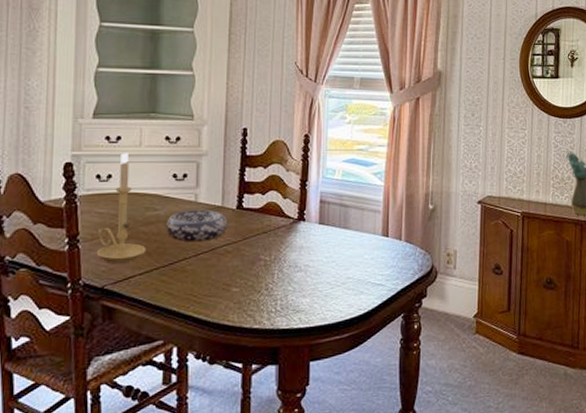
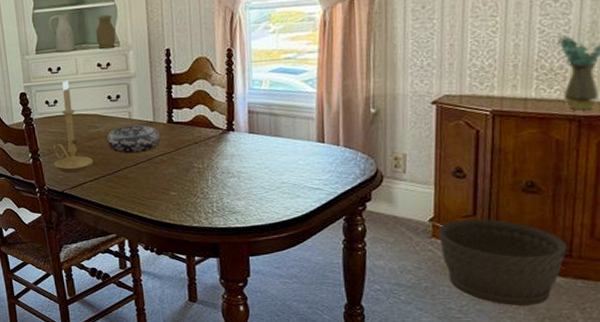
ceramic pitcher: none [114,76,143,119] -> present [48,13,76,52]
decorative jar: none [168,83,191,122] -> present [95,14,117,50]
basket: none [480,314,576,399] -> present [438,218,568,305]

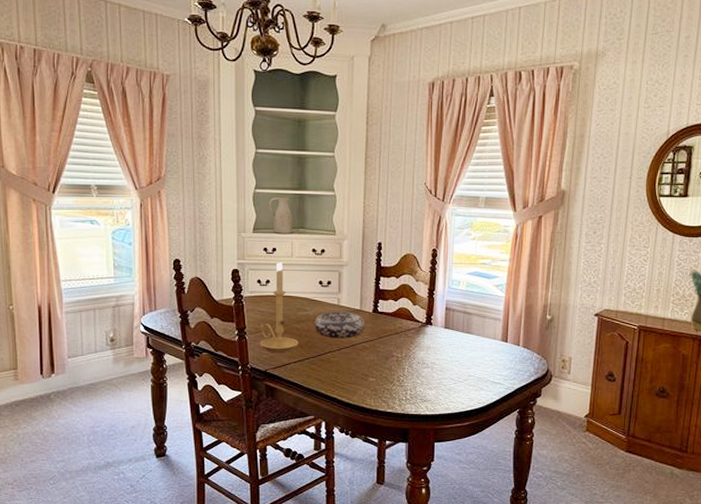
decorative jar: present [95,14,117,50] -> none [314,203,333,236]
basket: present [438,218,568,305] -> none [591,416,685,492]

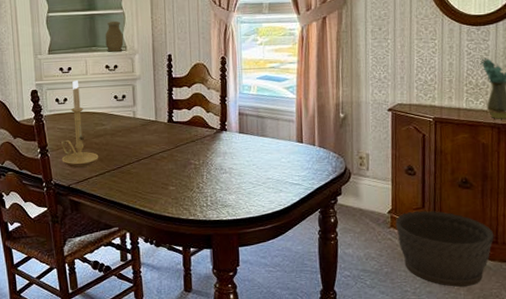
ceramic pitcher: present [269,196,293,234] -> none [62,17,86,53]
decorative jar: none [314,203,333,236] -> present [105,20,124,53]
decorative bowl: present [314,311,365,339] -> none [112,123,162,150]
basket: none [591,416,685,492] -> present [395,210,494,287]

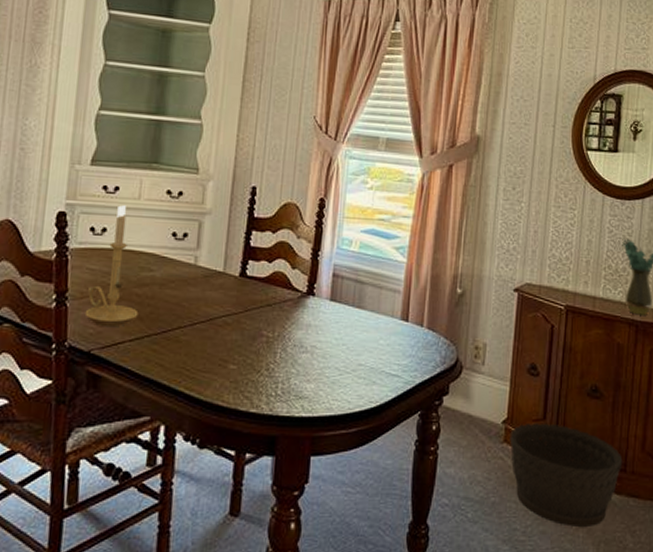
decorative jar: present [105,20,124,53] -> none [171,132,197,175]

